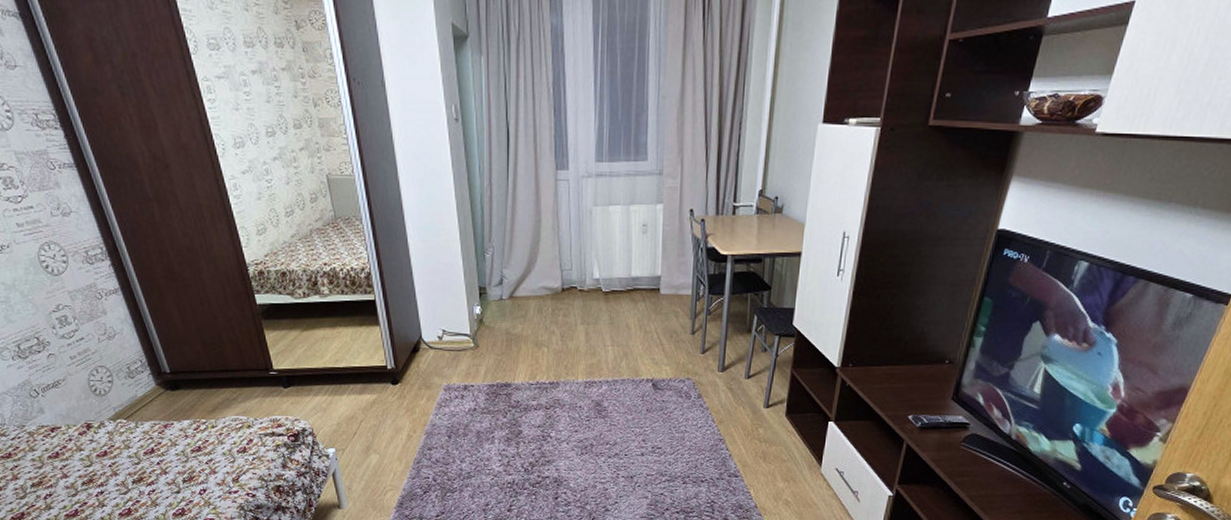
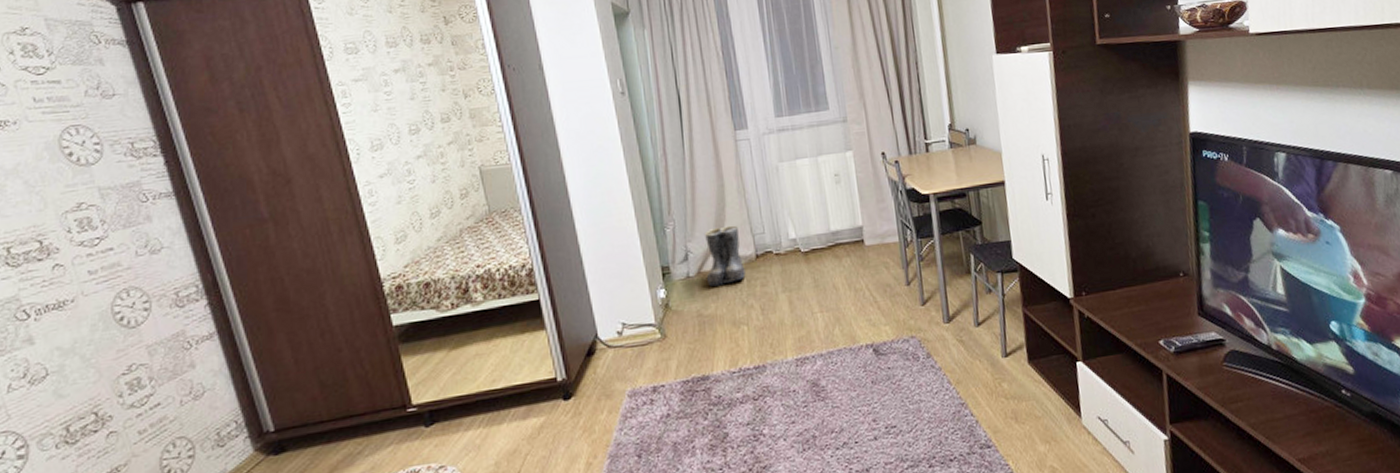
boots: none [518,259,551,310] -> present [703,225,746,287]

